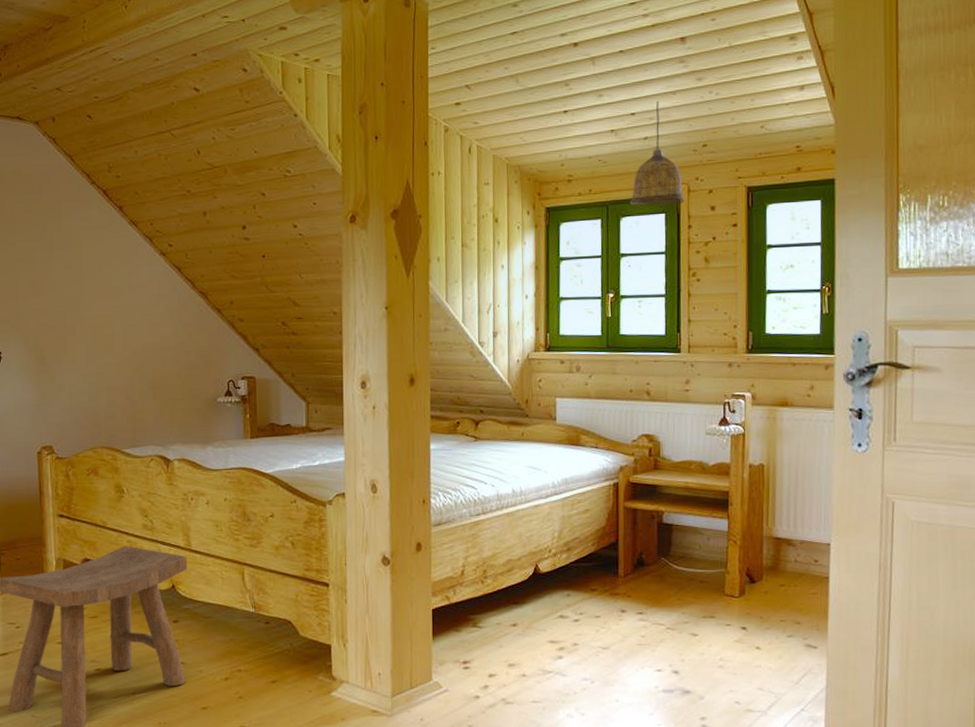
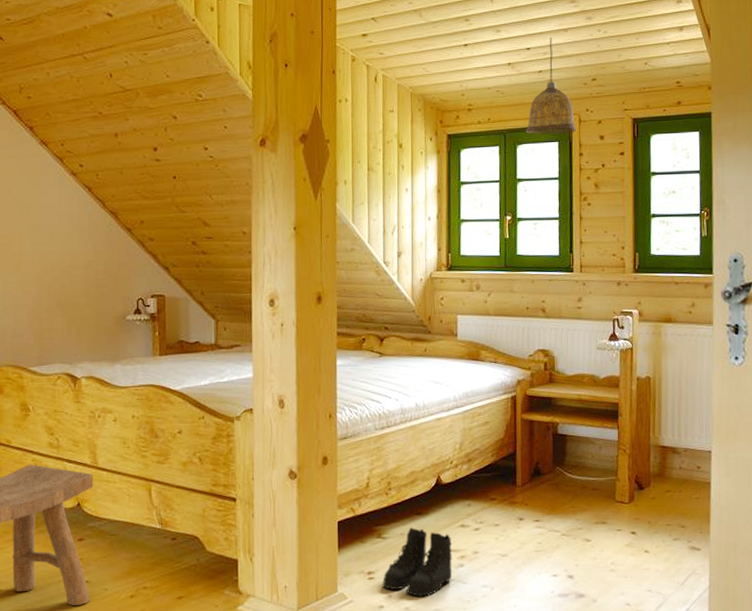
boots: none [478,617,551,688] -> present [383,527,453,597]

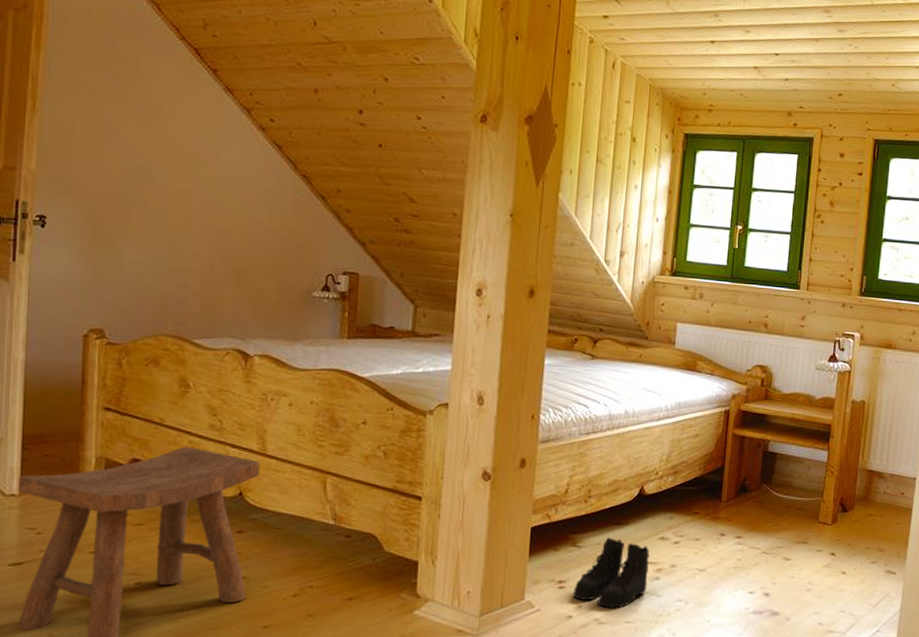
pendant lamp: present [525,37,577,135] -> none [766,45,818,147]

